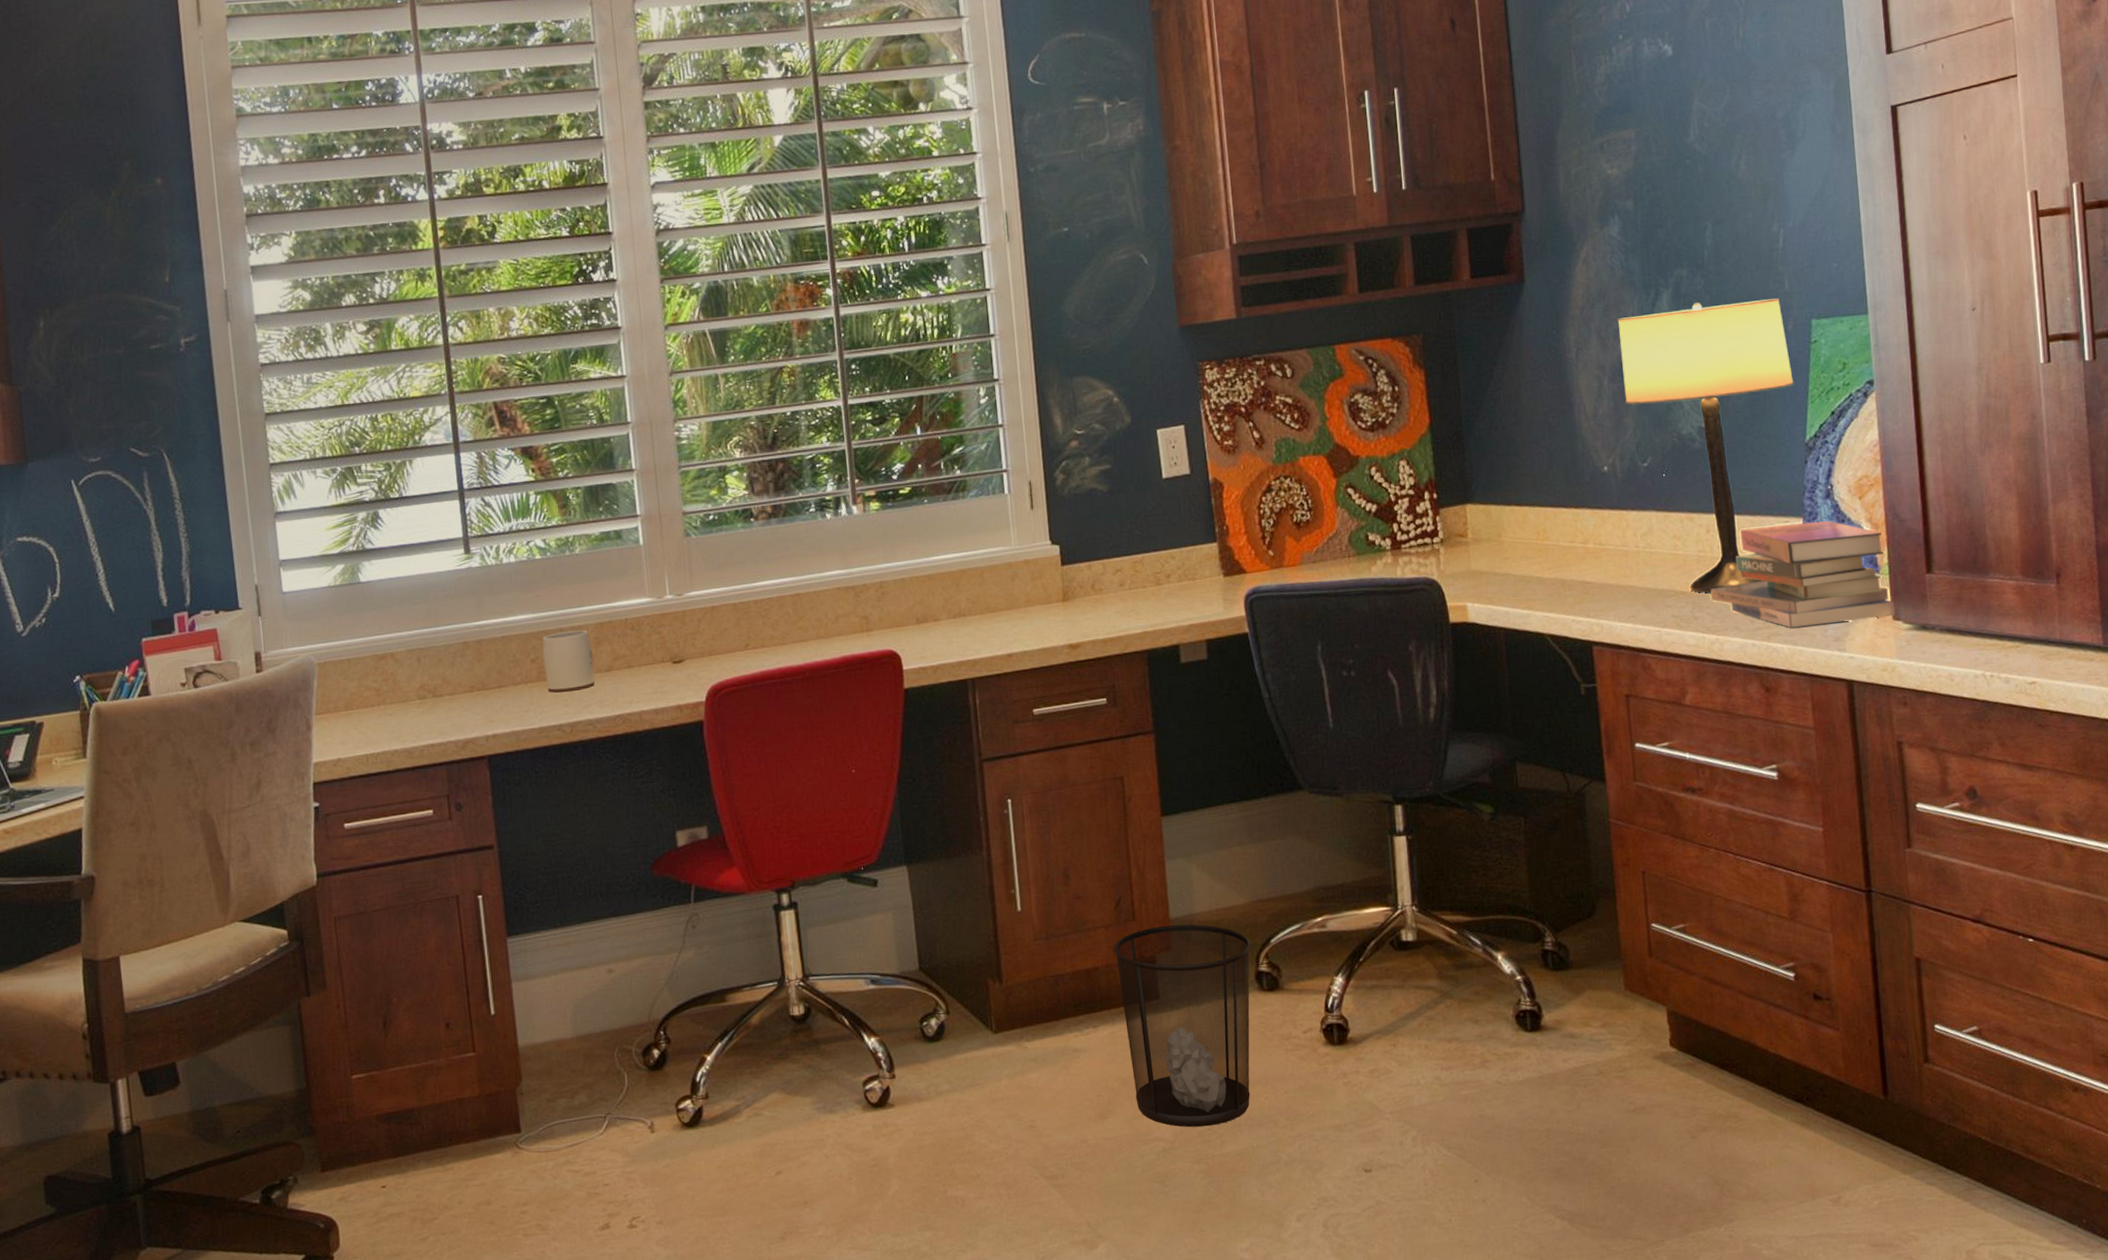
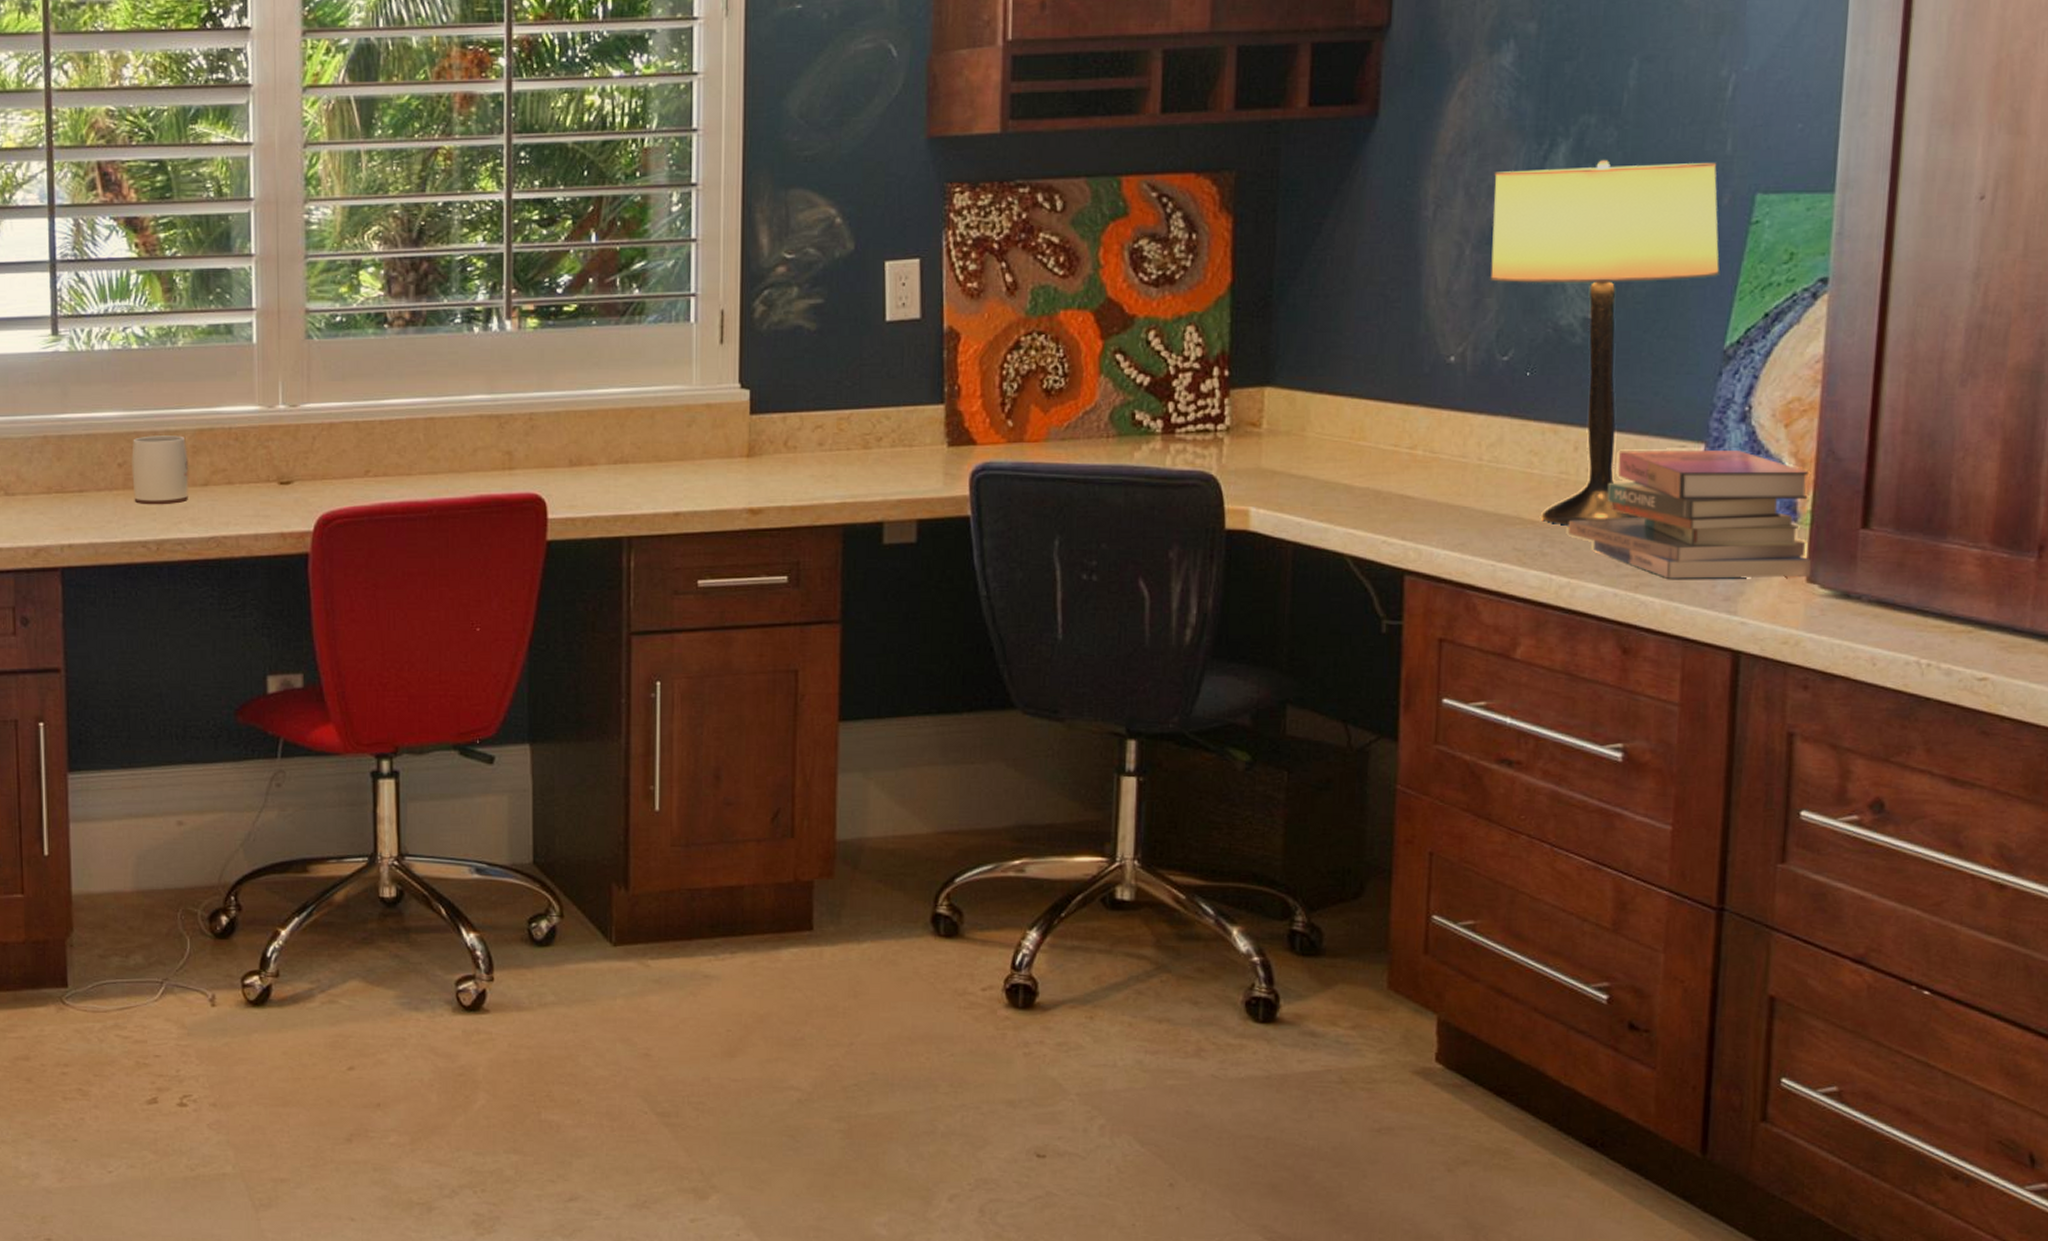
waste bin: present [1113,924,1251,1128] -> none [764,847,931,1082]

